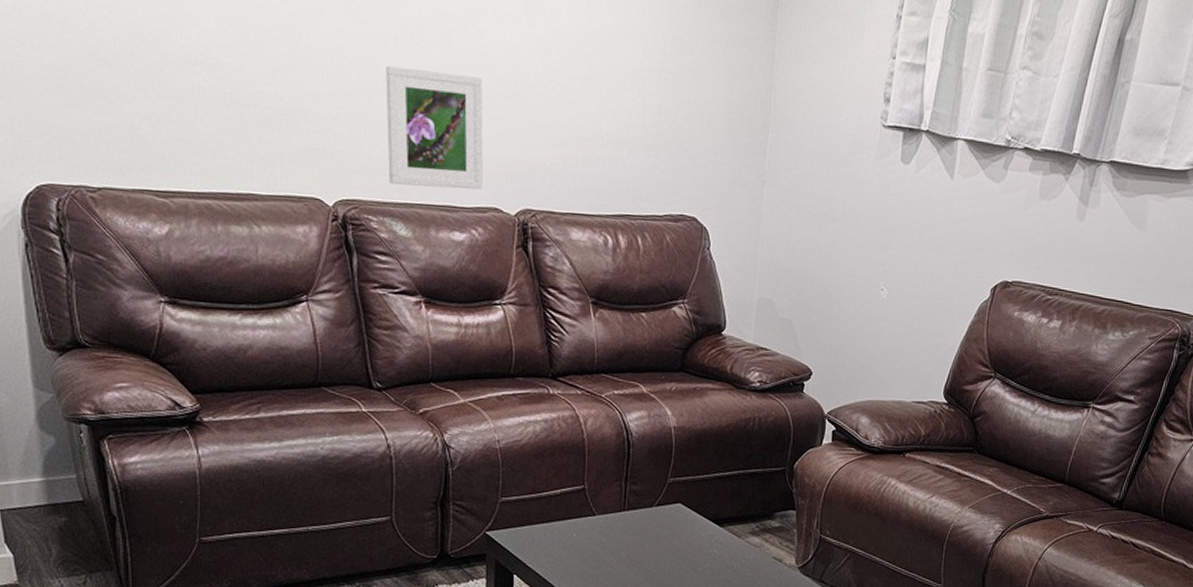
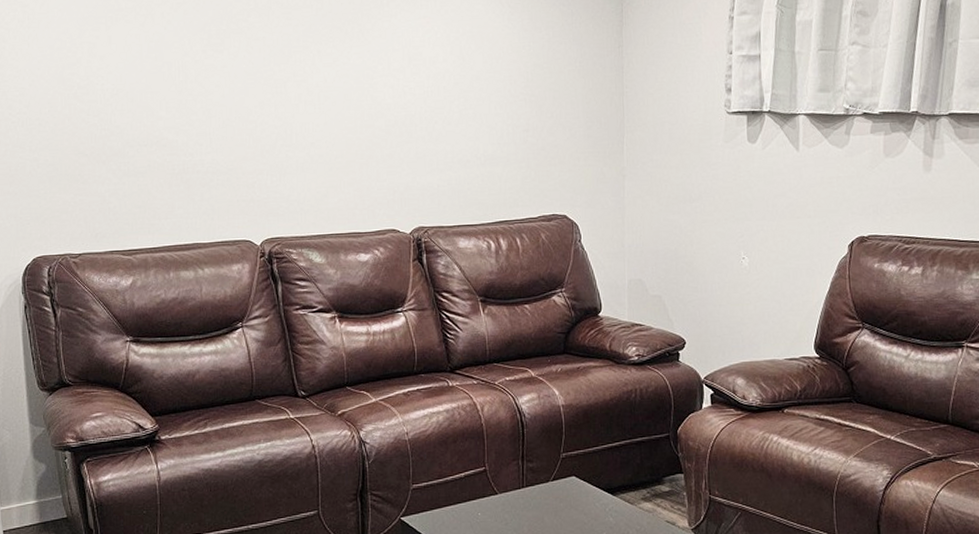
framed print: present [385,65,483,189] -> none [299,123,381,221]

